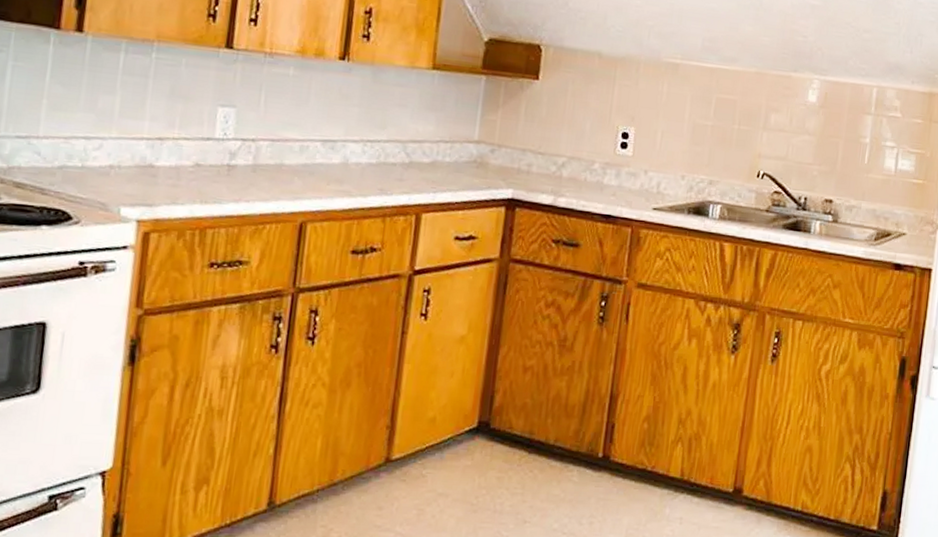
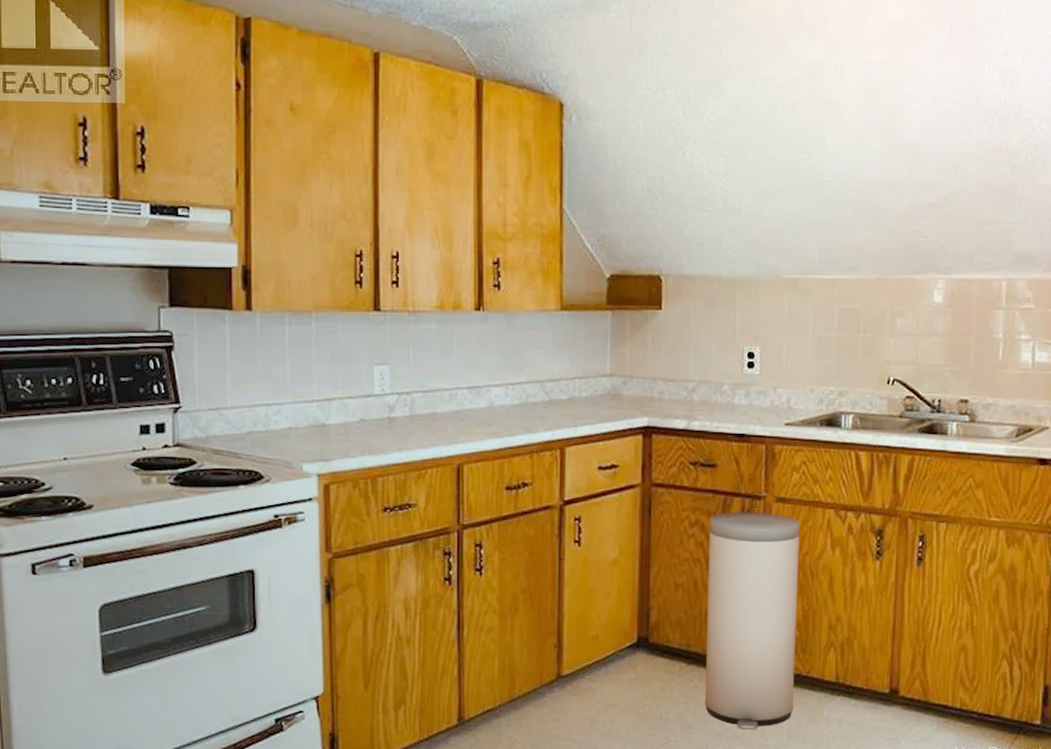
pedal bin: none [542,294,659,527] -> present [704,511,800,731]

